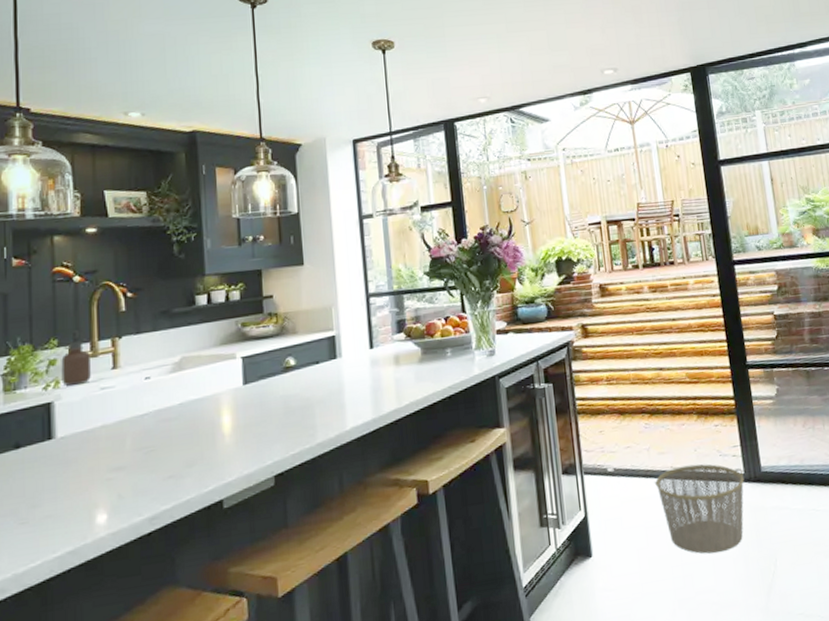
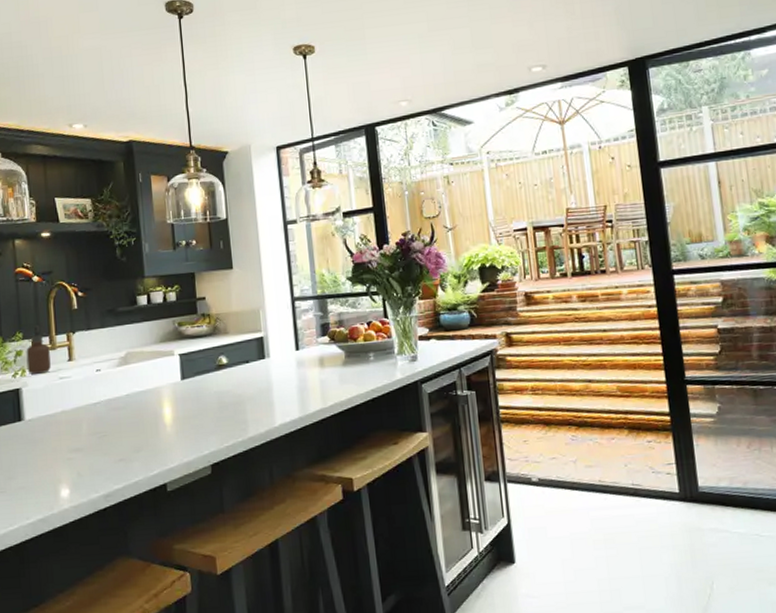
basket: present [654,464,744,554] -> none [580,479,679,570]

